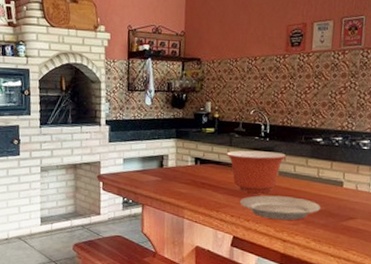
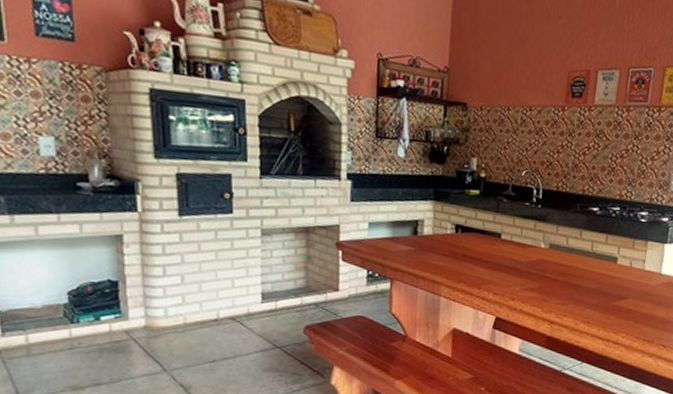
mixing bowl: present [227,150,287,193] -> none [493,218,560,269]
plate: present [239,195,320,220] -> none [504,270,592,300]

